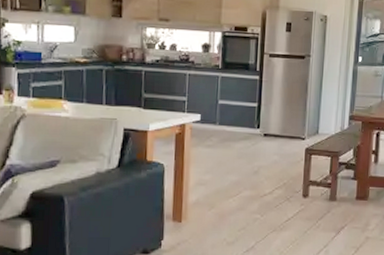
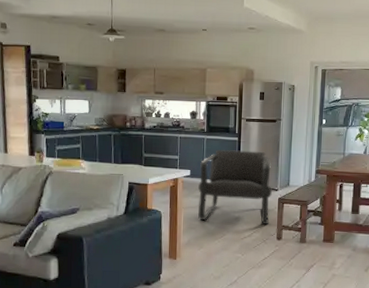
armchair: none [209,90,298,179] -> present [198,150,272,224]

